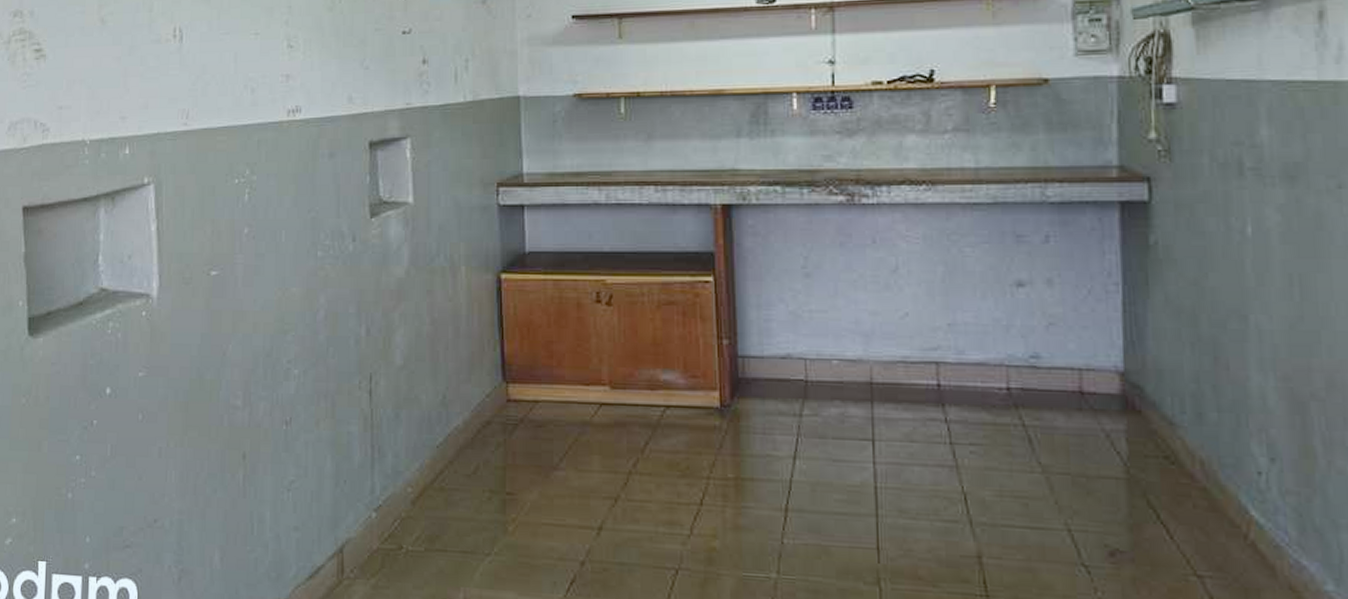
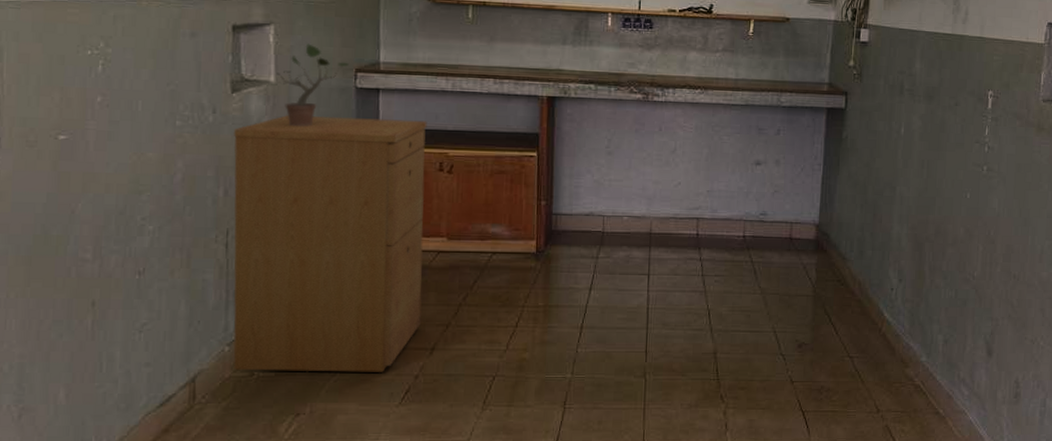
filing cabinet: none [374,241,584,555] -> present [233,115,427,372]
potted plant: none [405,157,491,254] -> present [267,43,350,127]

